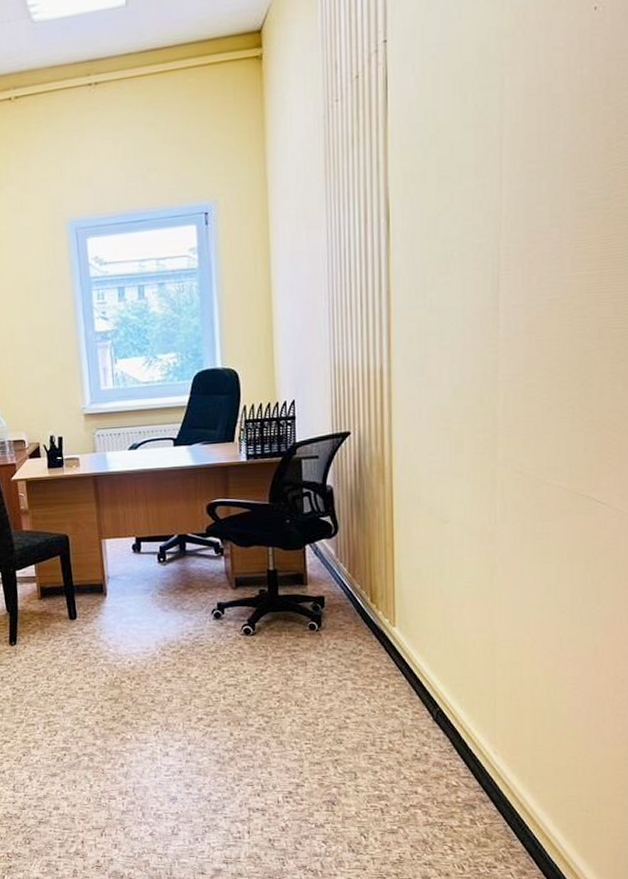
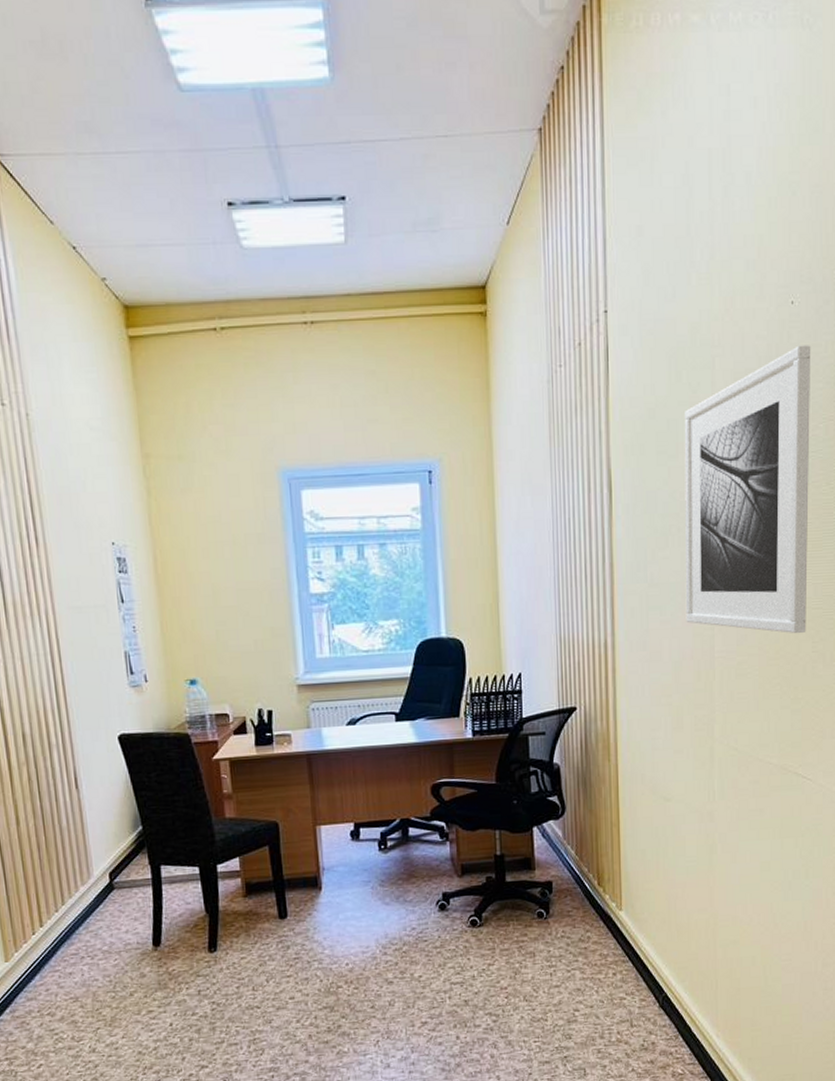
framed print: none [467,51,617,355] -> present [684,345,811,634]

